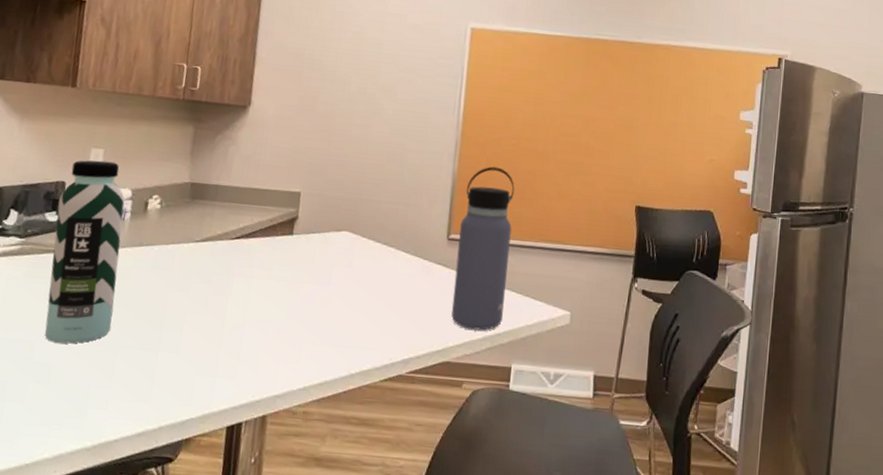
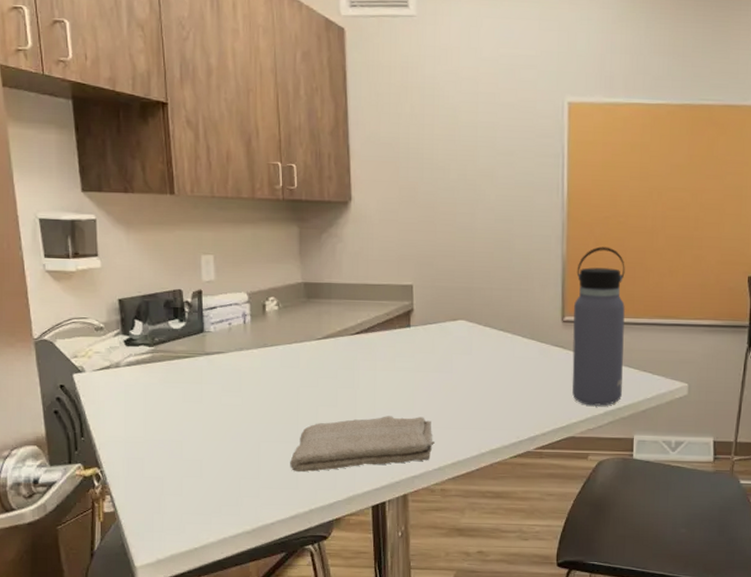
water bottle: present [45,160,125,344] -> none [179,266,251,441]
washcloth: none [145,327,303,384] -> present [290,416,434,472]

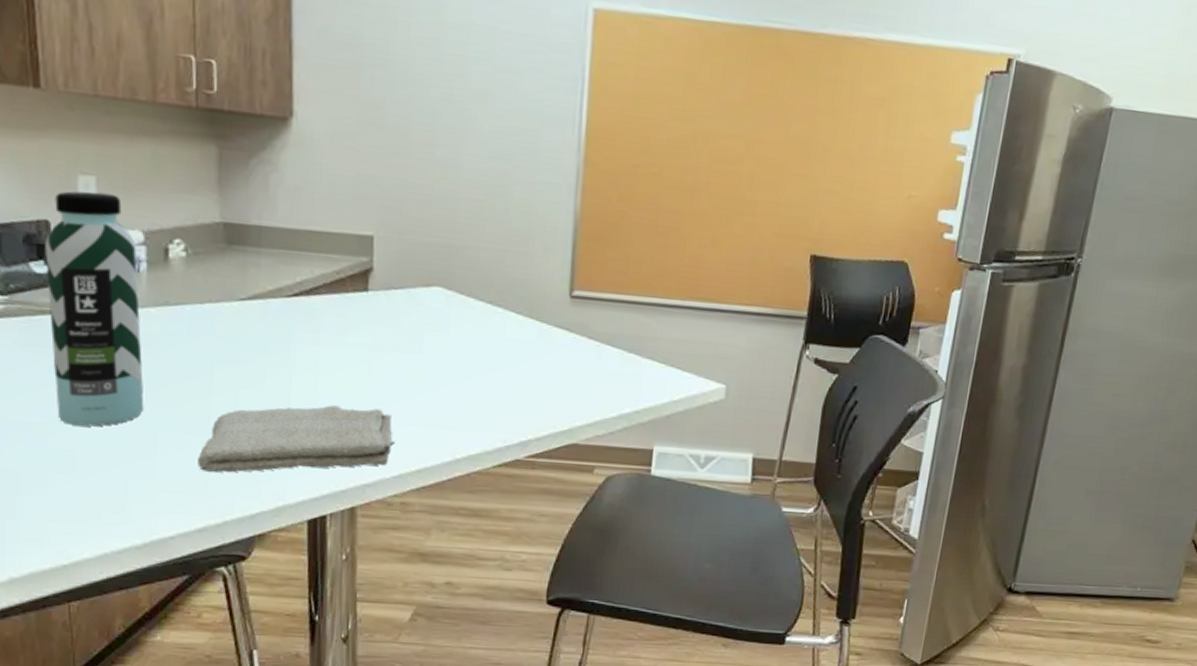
water bottle: none [179,266,251,441] -> present [45,191,144,427]
water bottle: present [572,246,625,406] -> none [578,203,656,407]

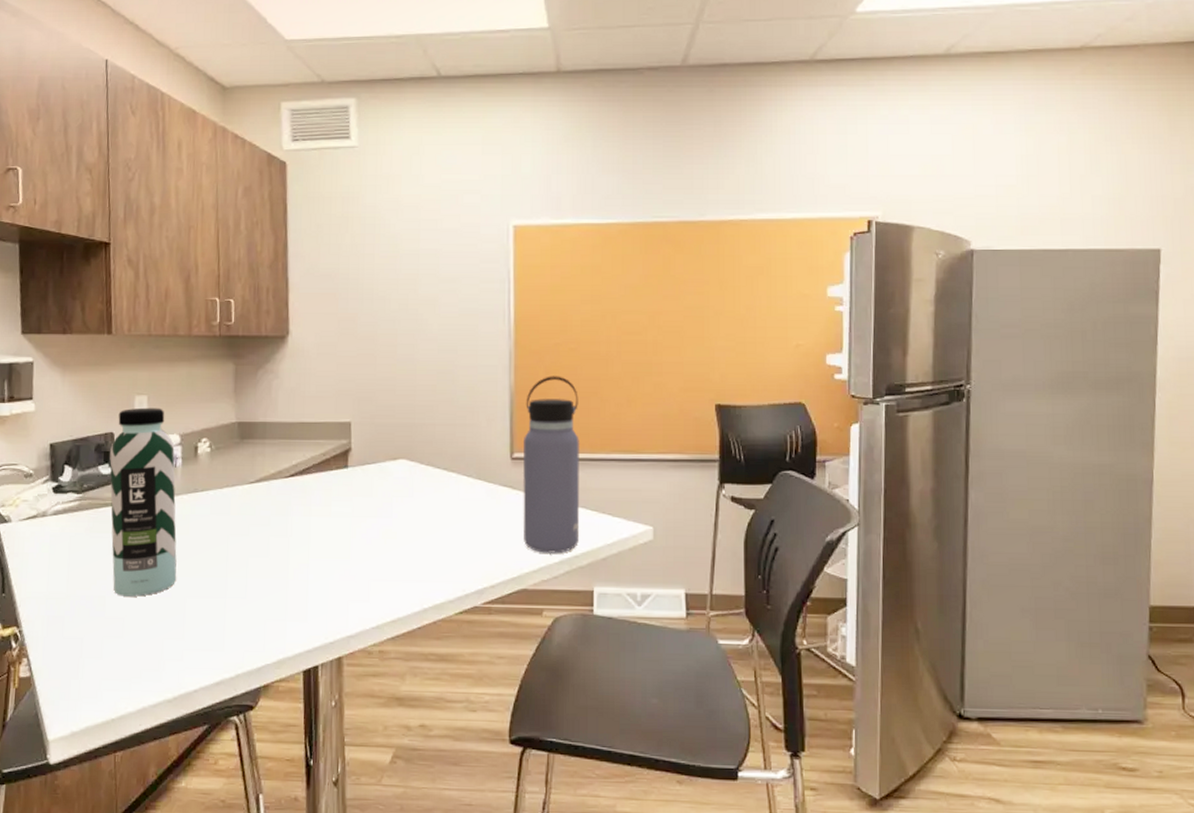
washcloth: present [198,405,394,473] -> none [216,567,372,631]
water bottle: none [578,203,656,407] -> present [523,376,580,553]

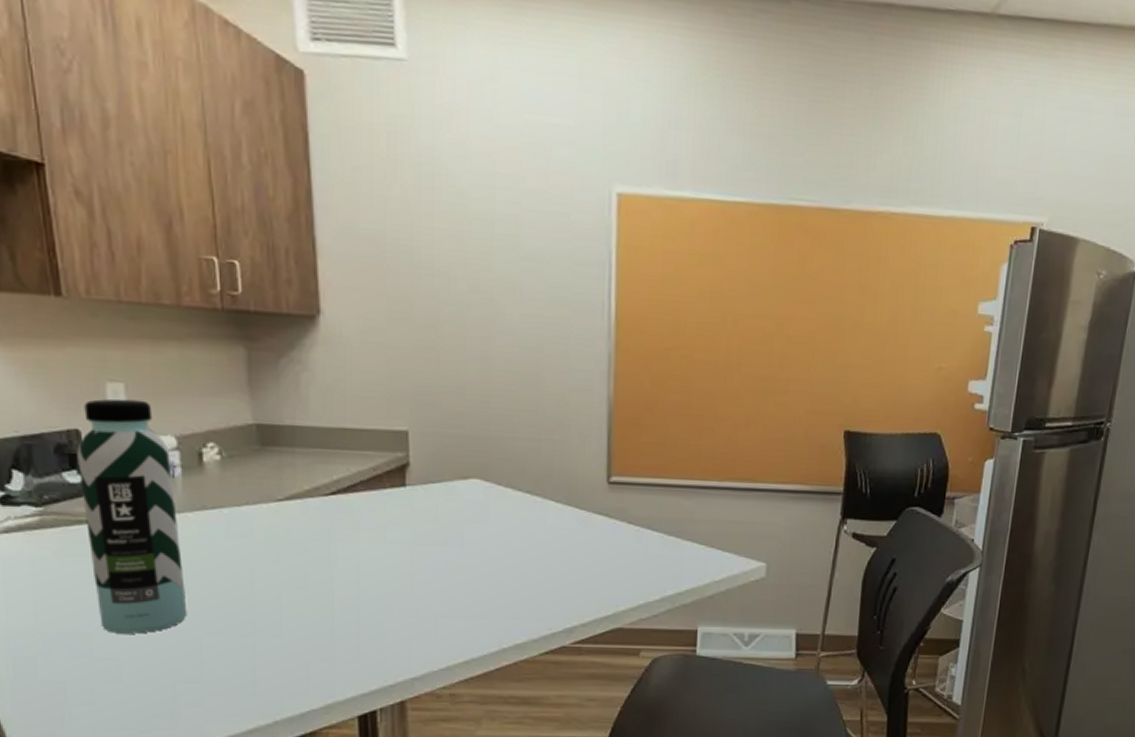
water bottle: present [523,376,580,553] -> none [620,387,690,590]

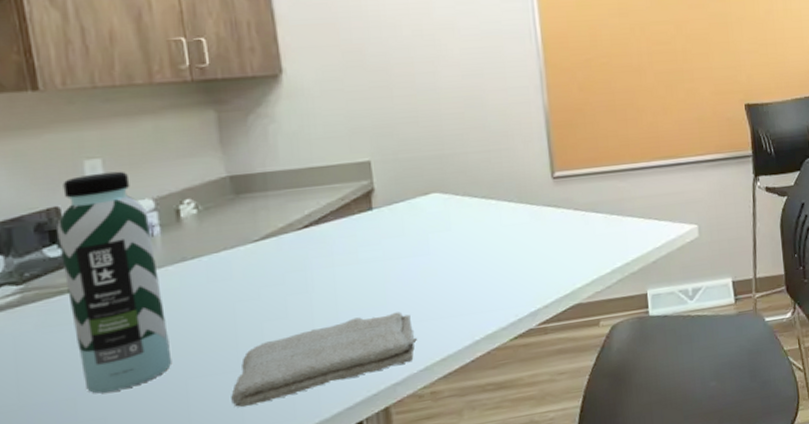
washcloth: none [244,601,440,673] -> present [231,311,417,407]

